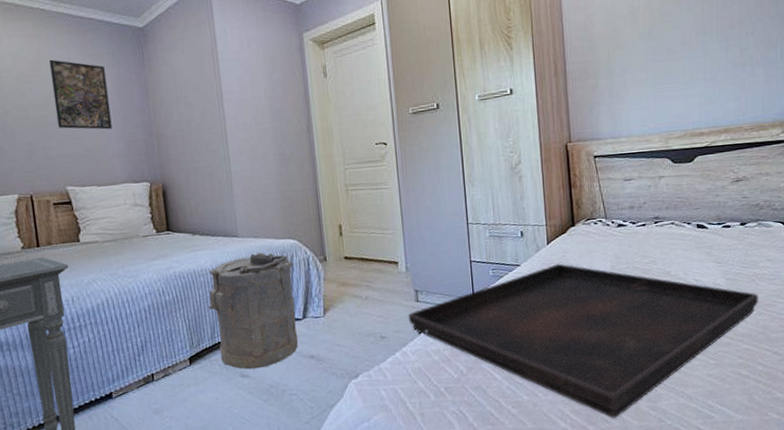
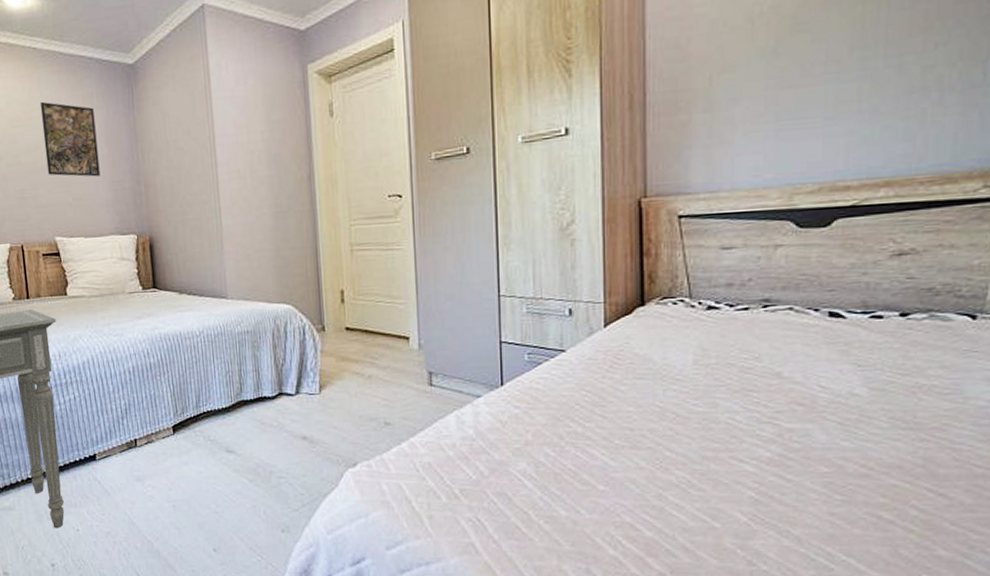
laundry hamper: present [209,252,298,370] -> none [194,317,290,445]
serving tray: present [408,263,759,418] -> none [418,352,921,552]

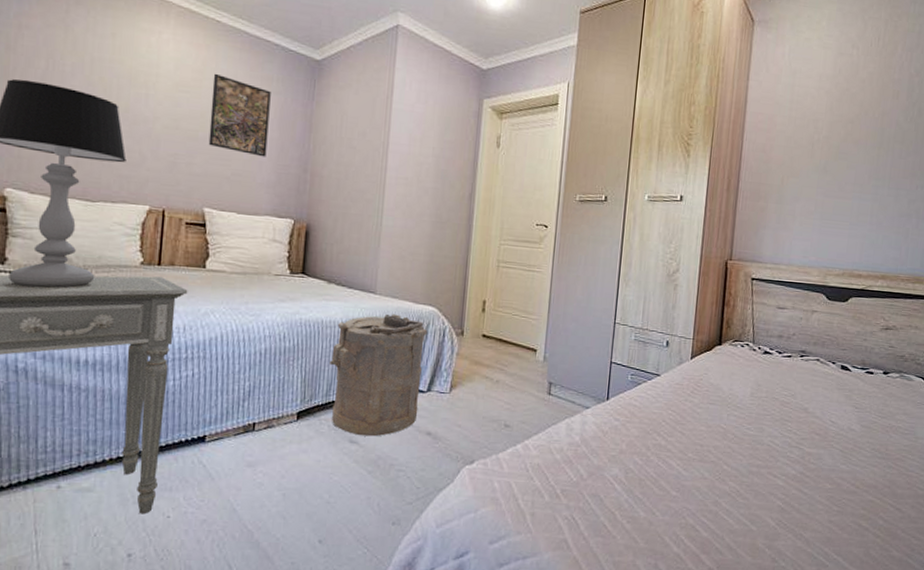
laundry hamper: none [194,317,290,445] -> present [330,314,428,437]

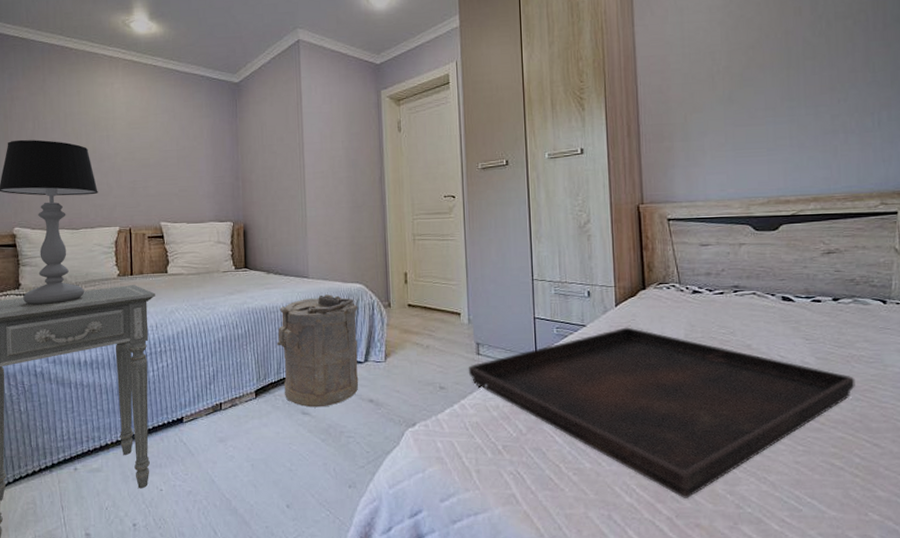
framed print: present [208,73,271,157] -> none [156,109,205,173]
serving tray: none [536,380,890,551] -> present [468,327,855,498]

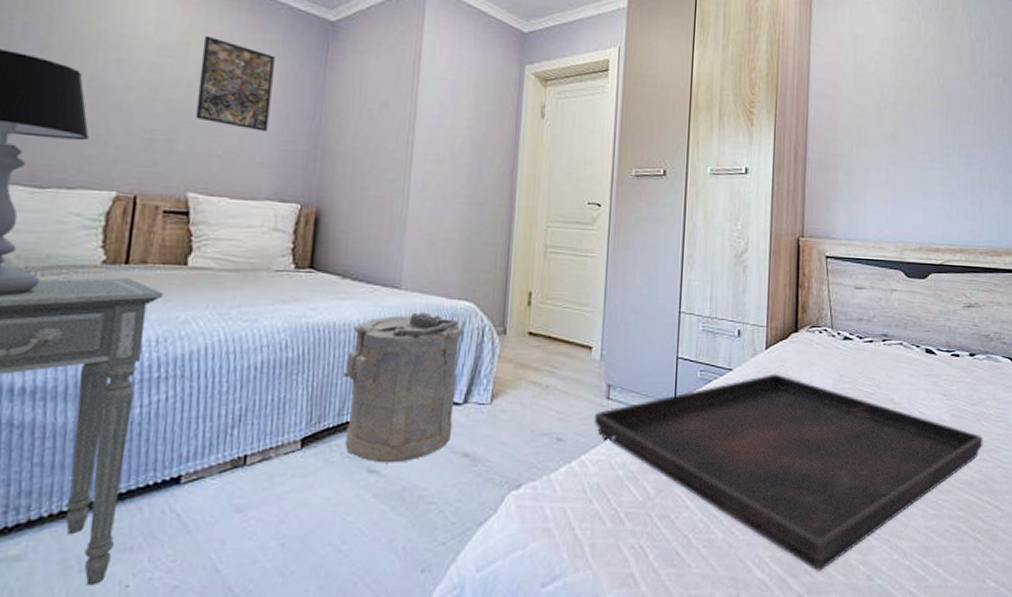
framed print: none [156,109,205,173] -> present [195,35,275,132]

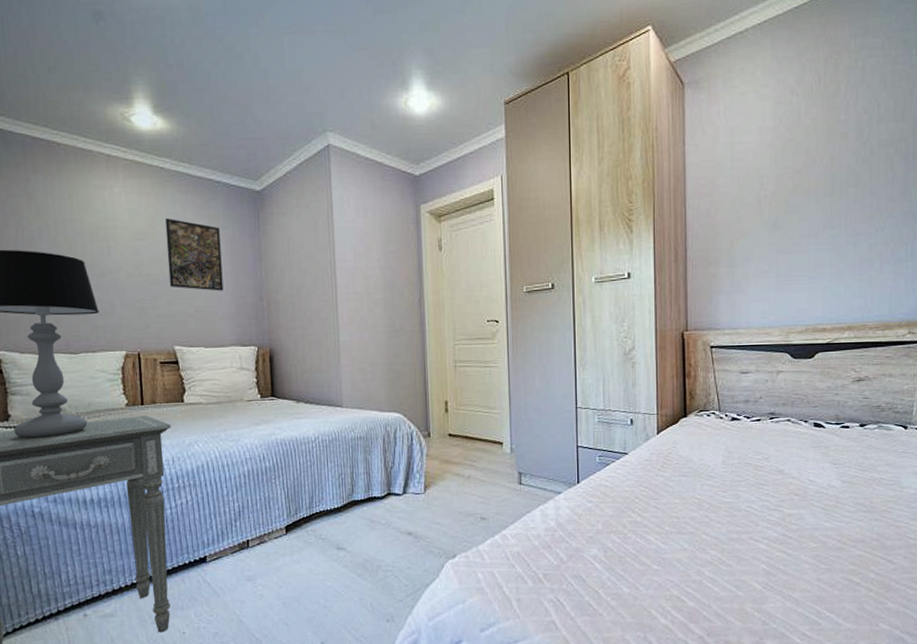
laundry hamper: present [343,312,463,463] -> none [309,424,397,542]
serving tray: present [593,373,983,571] -> none [509,454,875,618]

